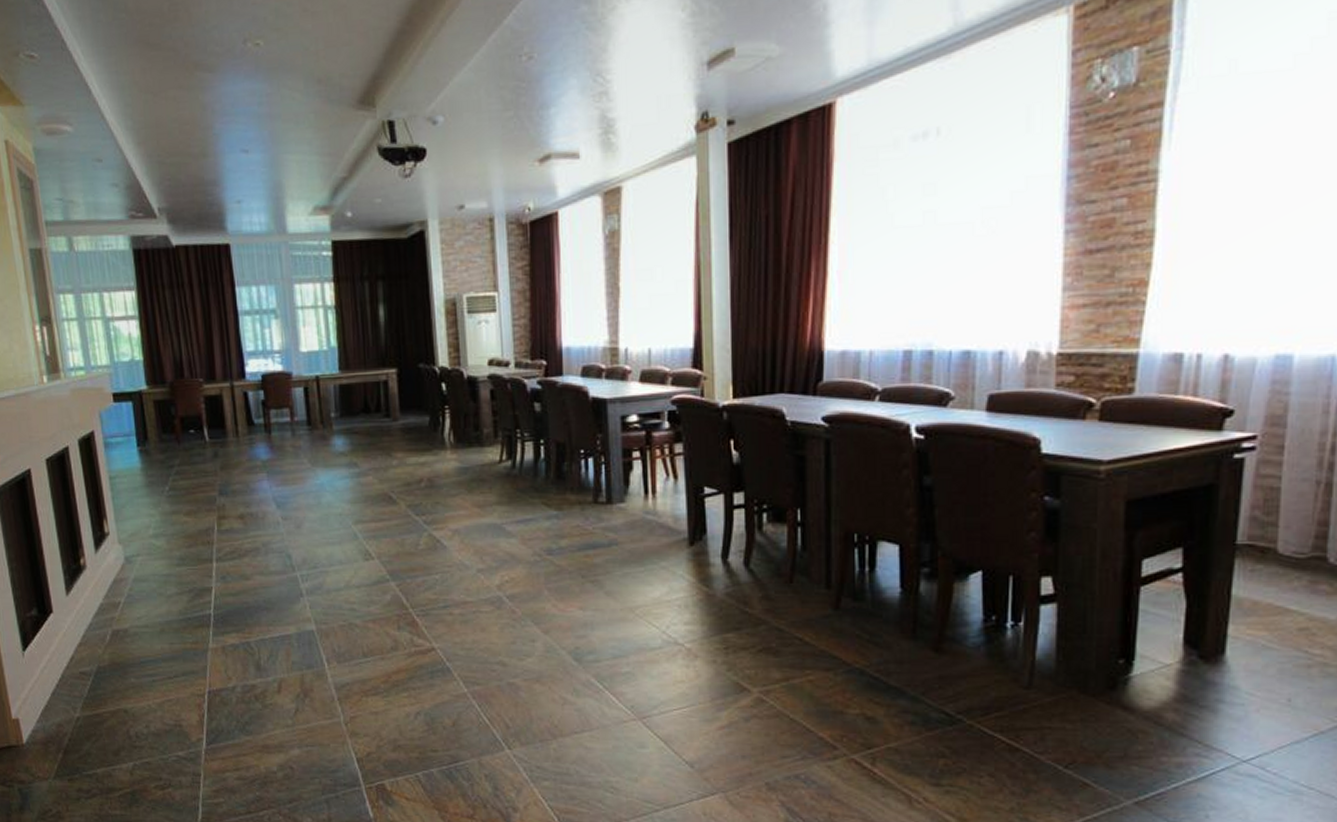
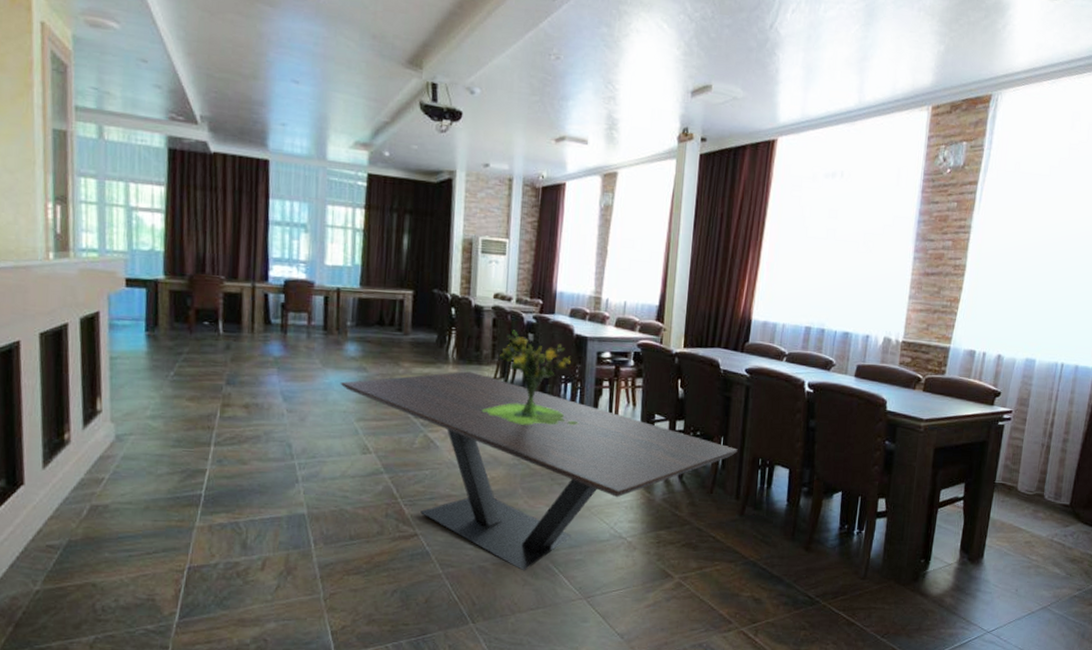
dining table: none [332,456,822,688] -> present [340,371,738,571]
bouquet: none [491,400,607,514] -> present [482,330,578,425]

